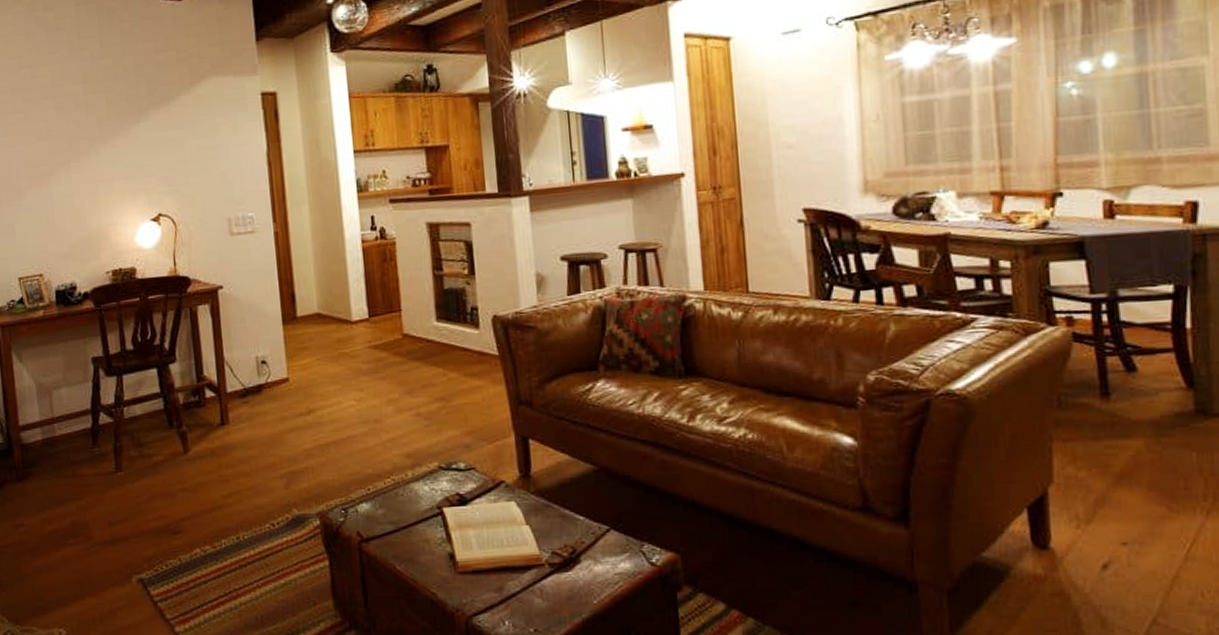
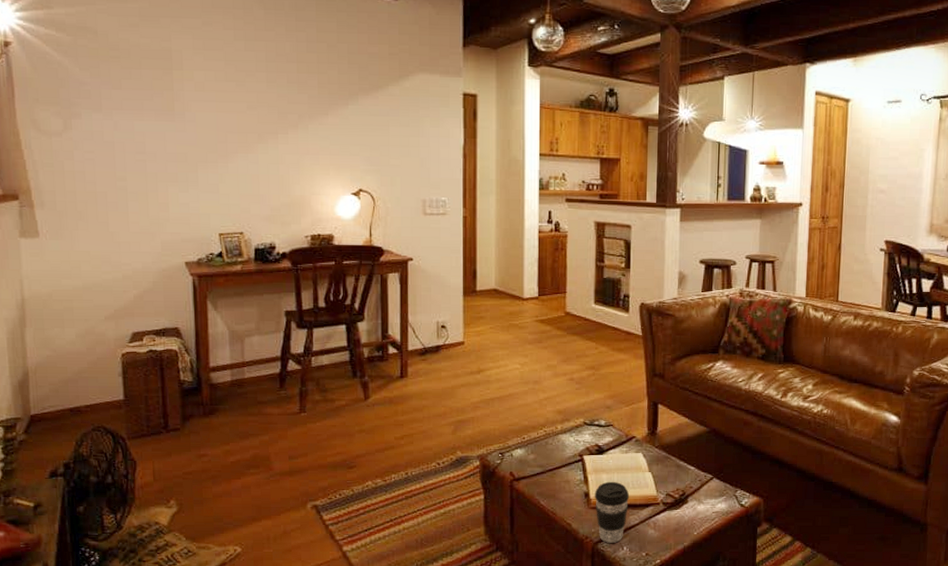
coffee cup: none [460,538,506,617] -> present [594,481,630,543]

